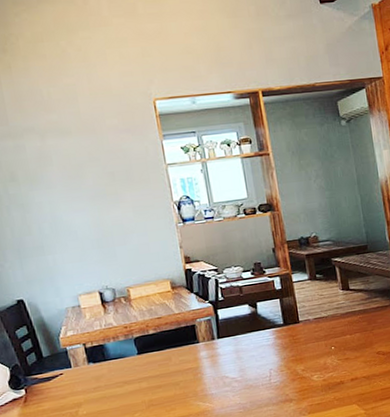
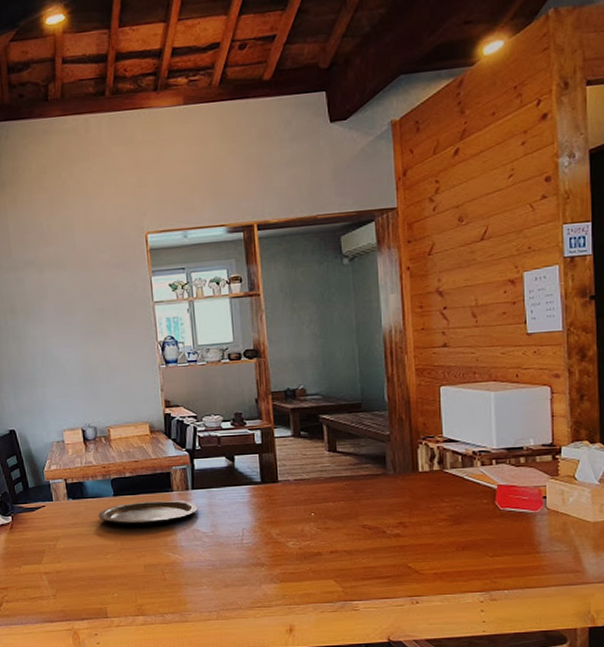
plate: none [122,350,226,382] -> present [98,500,198,525]

